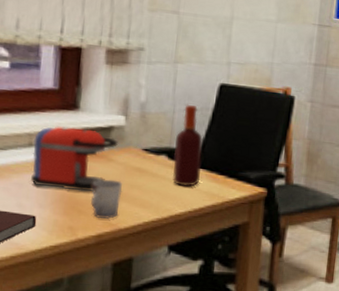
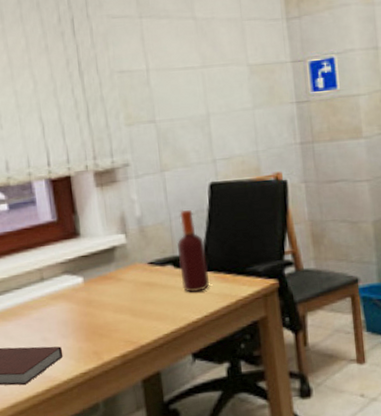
coffee maker: present [31,126,118,192] -> none [44,253,123,317]
cup: present [90,179,122,219] -> none [107,298,137,339]

